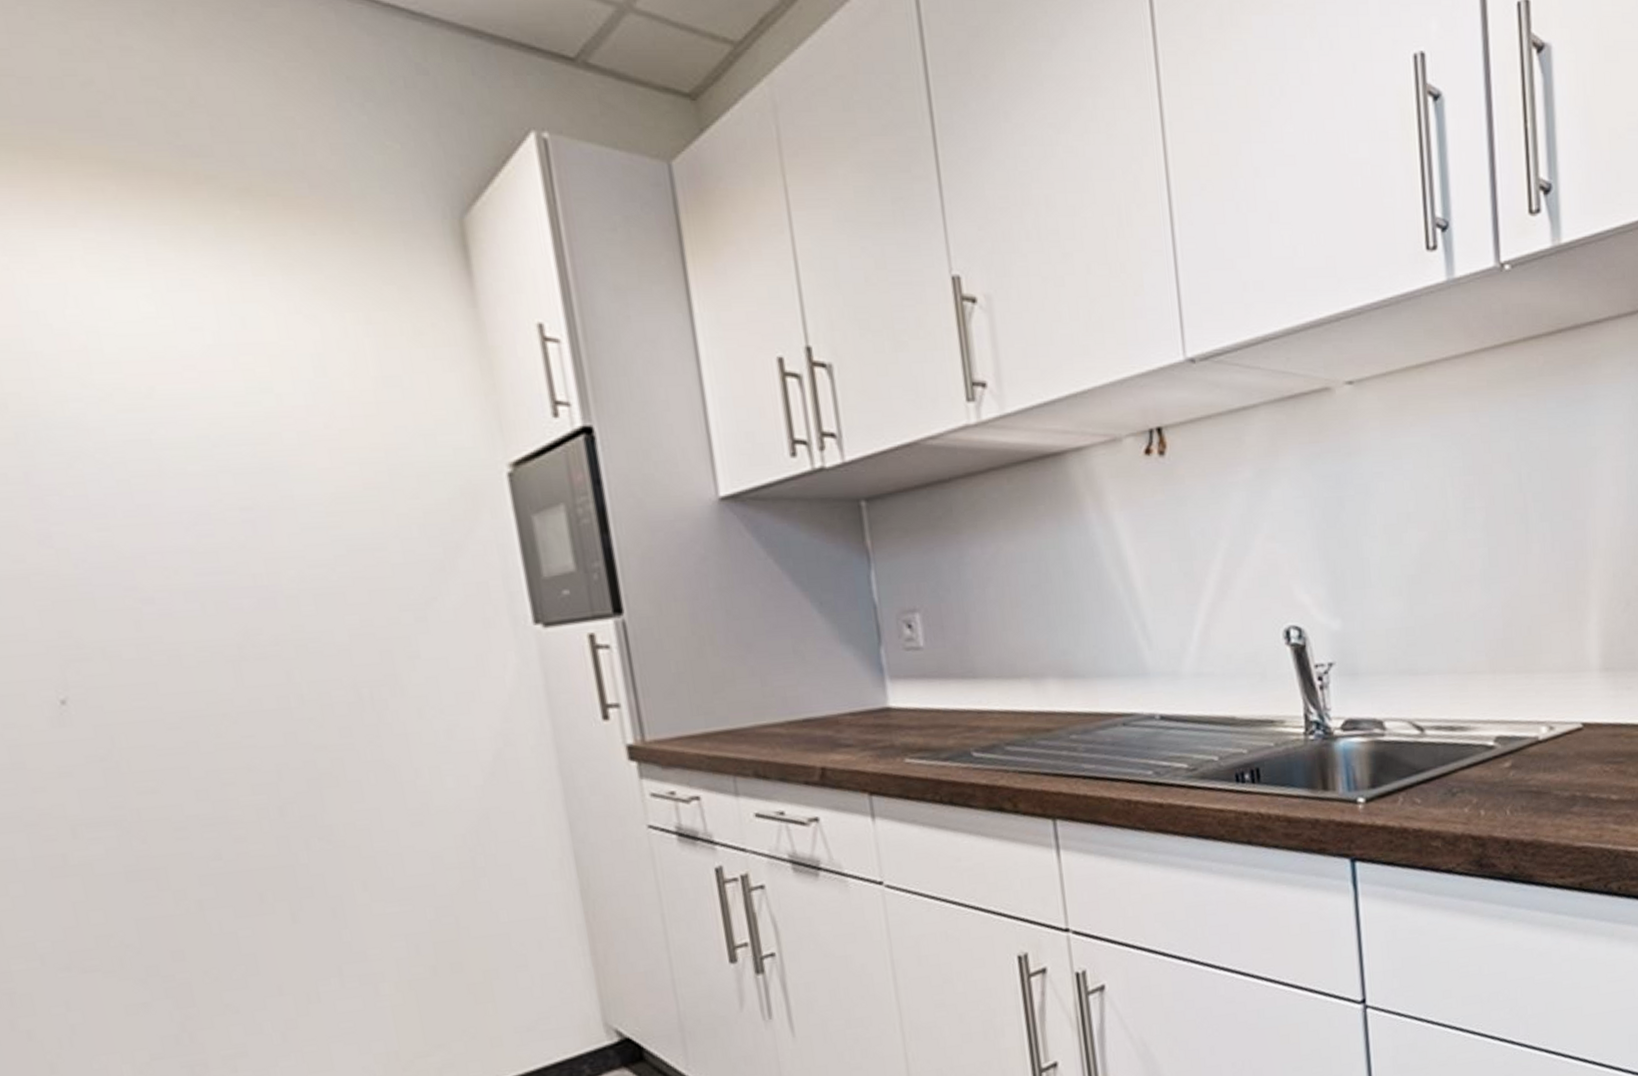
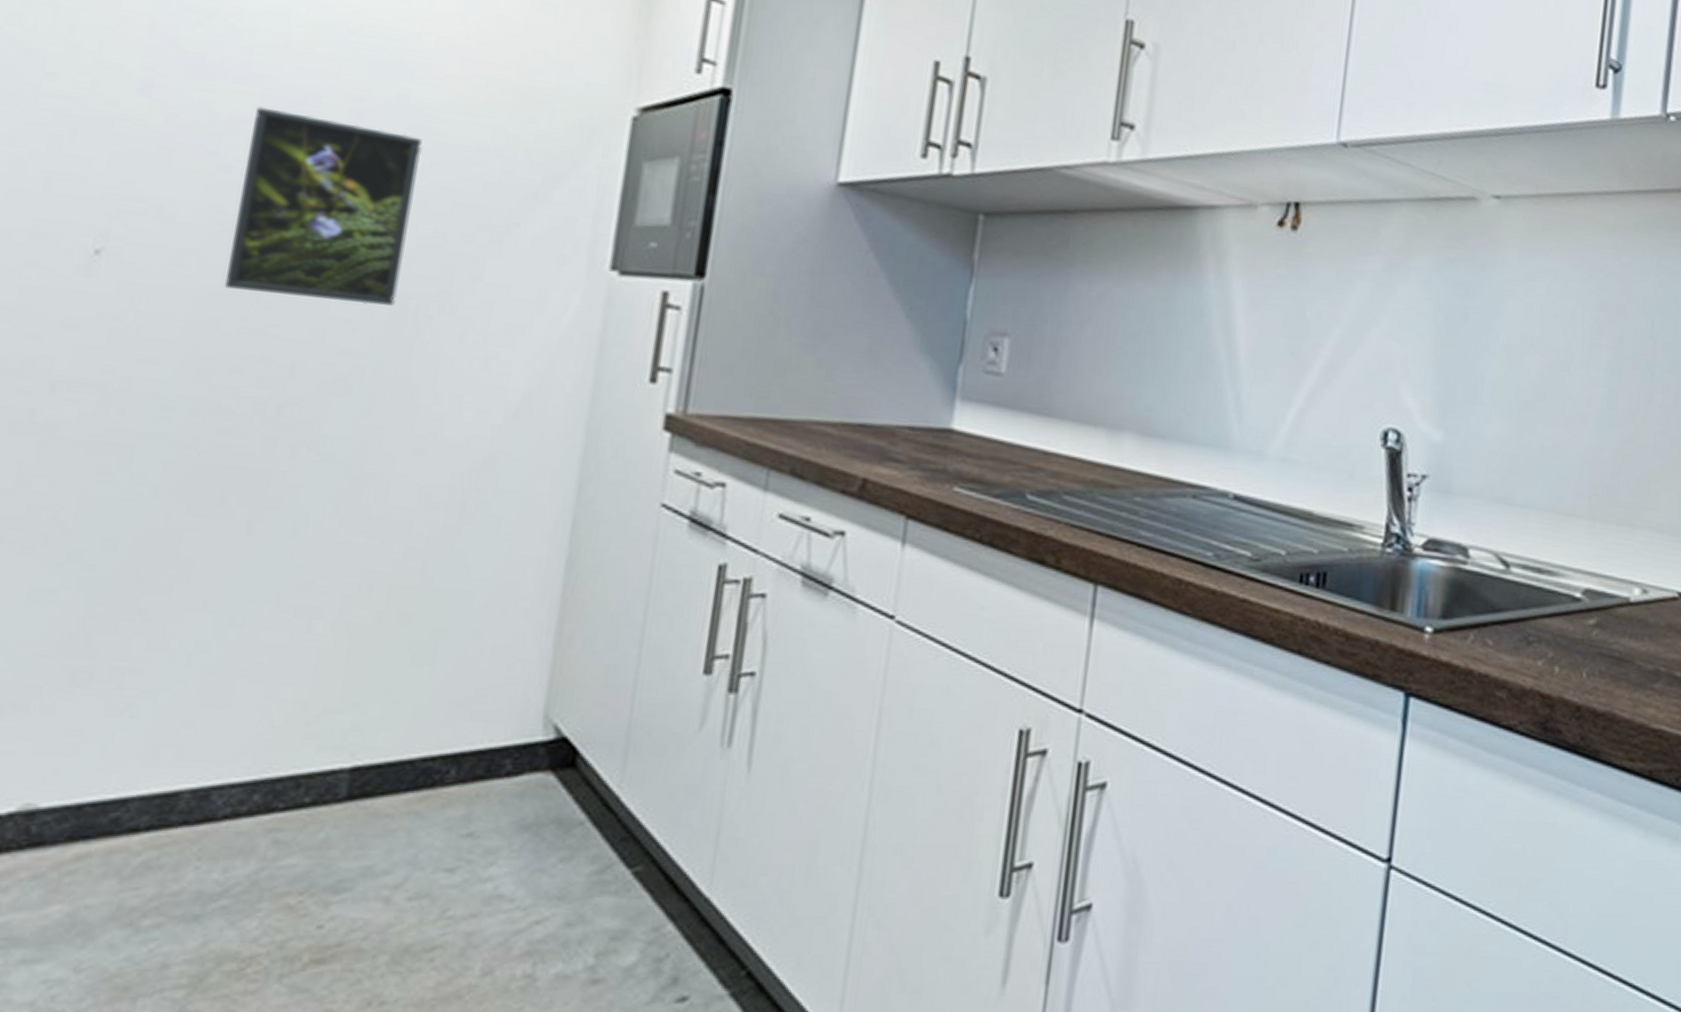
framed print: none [155,534,349,711] -> present [224,106,423,306]

